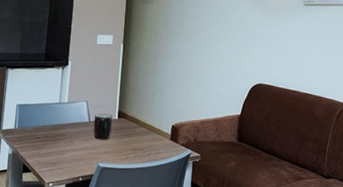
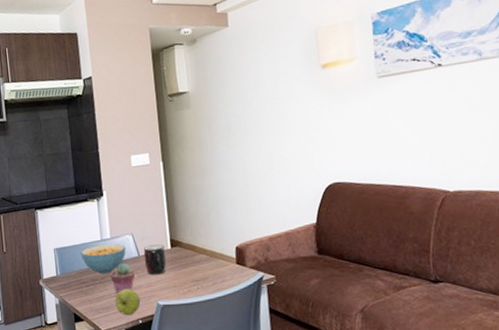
cereal bowl: none [40,107,79,133] -> present [81,244,126,274]
potted succulent: none [61,126,84,153] -> present [110,263,136,295]
apple: none [61,149,84,173] -> present [115,289,141,316]

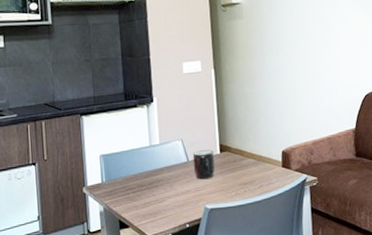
cereal bowl: present [81,244,126,274] -> none [129,149,175,180]
potted succulent: present [110,263,136,295] -> none [158,168,184,200]
apple: present [115,289,141,316] -> none [162,194,188,220]

